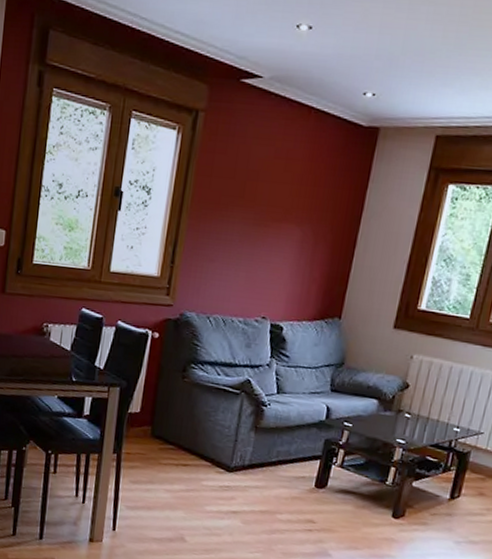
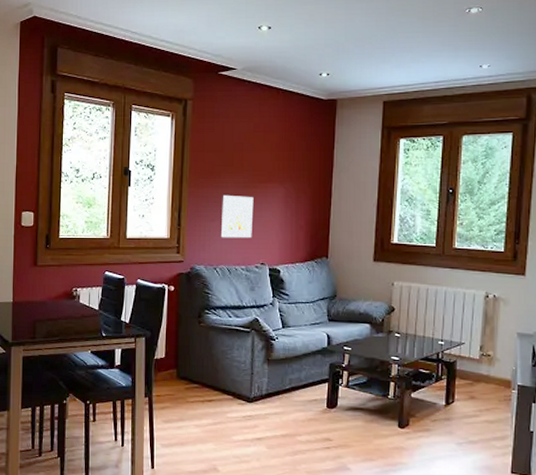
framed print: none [220,231,264,287] -> present [221,194,254,238]

